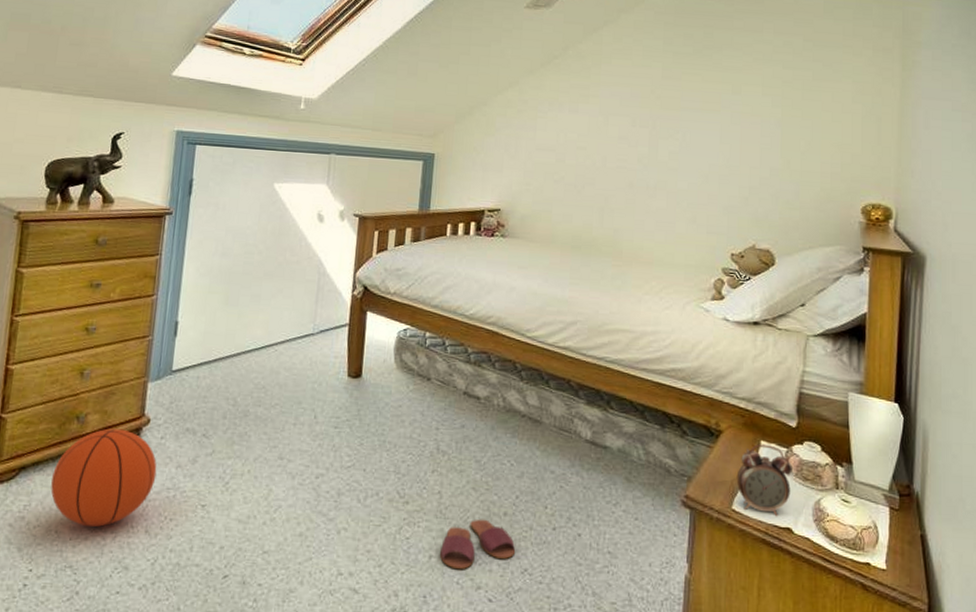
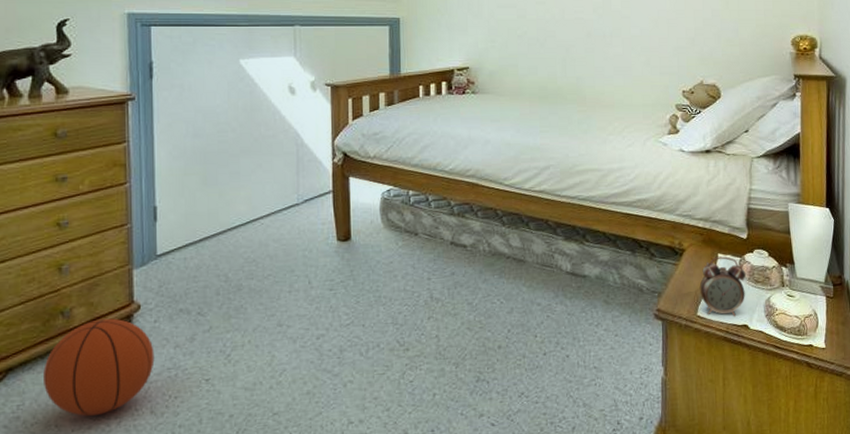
slippers: present [439,519,516,570] -> none [442,354,512,403]

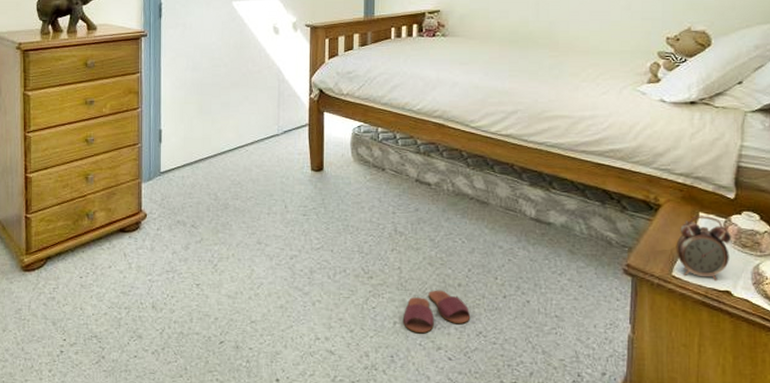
basketball: present [43,318,155,416] -> none [73,223,157,304]
slippers: none [442,354,512,403] -> present [402,290,471,334]

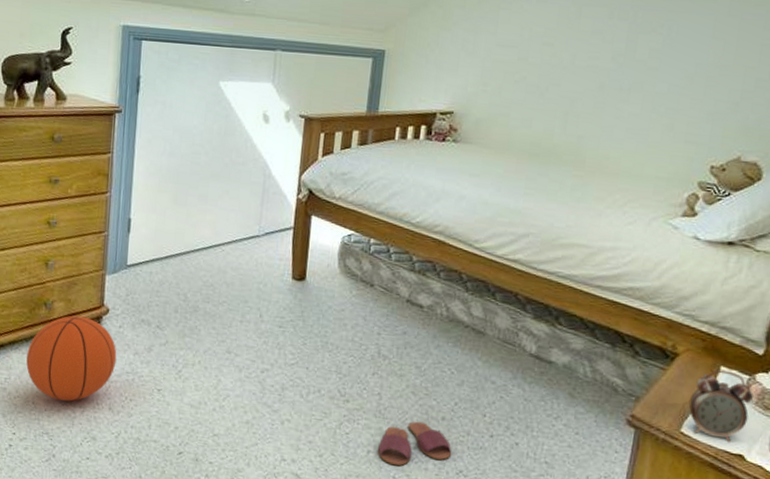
basketball: none [73,223,157,304] -> present [26,315,117,402]

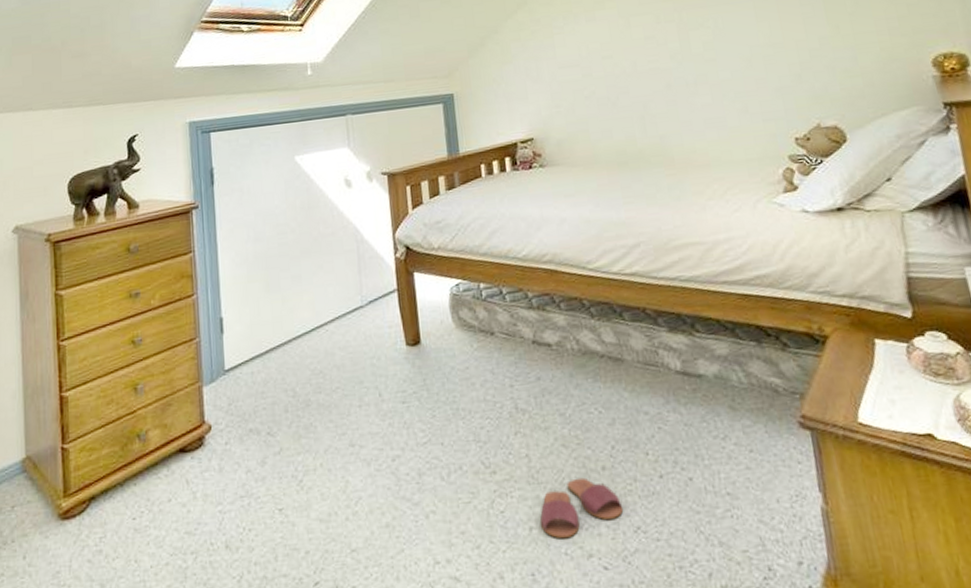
basketball: present [26,315,117,402] -> none [123,440,227,551]
alarm clock: present [688,369,754,443] -> none [855,342,923,424]

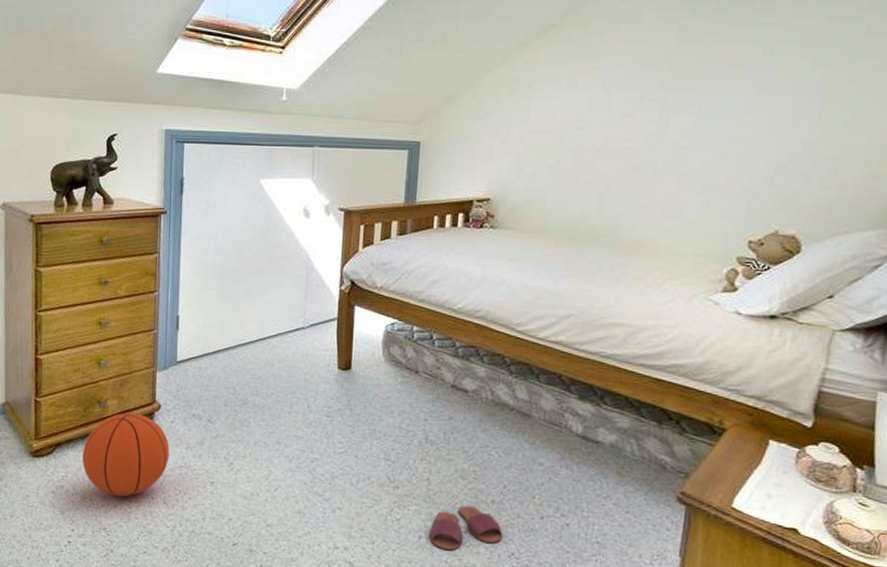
basketball: none [123,440,227,551] -> present [82,412,170,497]

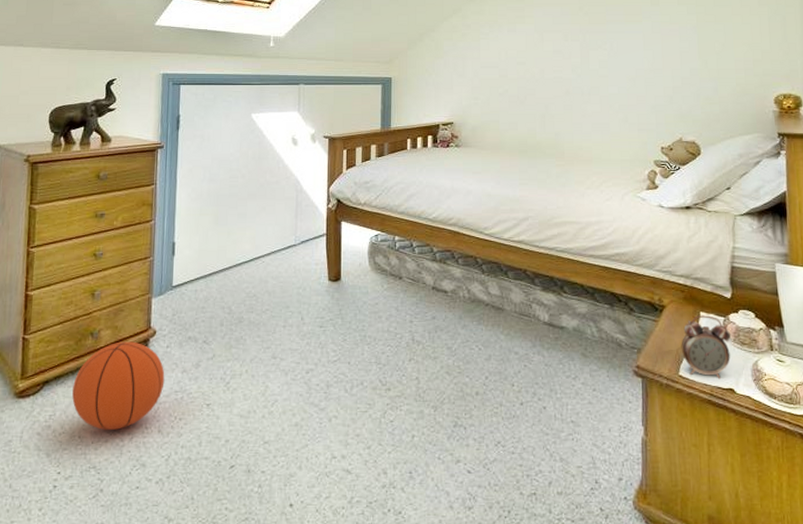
slippers: present [428,505,503,551] -> none [421,399,489,447]
alarm clock: none [738,443,804,517] -> present [681,315,731,380]

